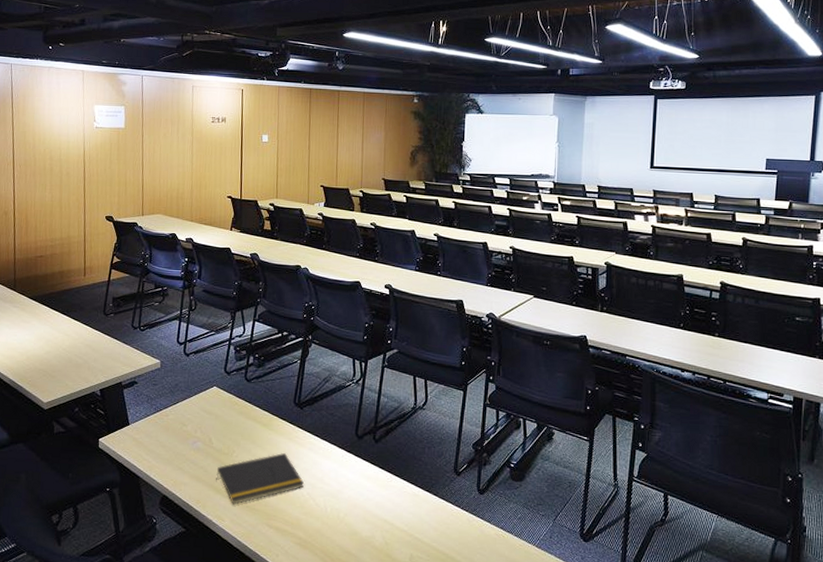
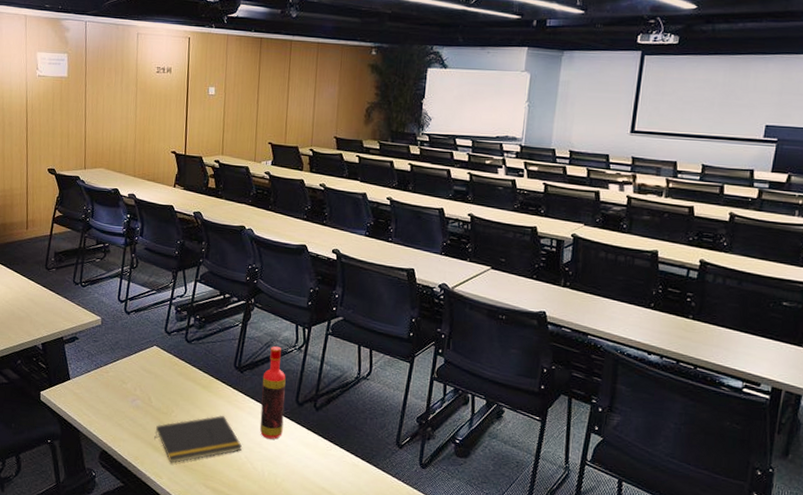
bottle: none [321,380,345,474] -> present [260,346,286,440]

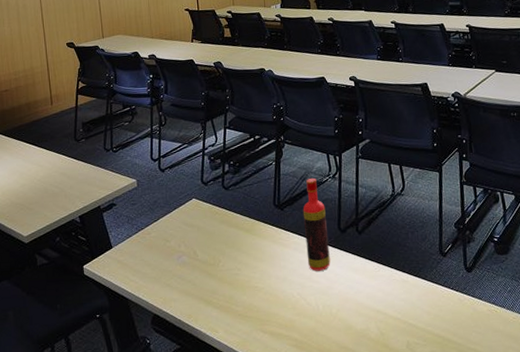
notepad: present [154,416,243,463] -> none [205,257,294,315]

